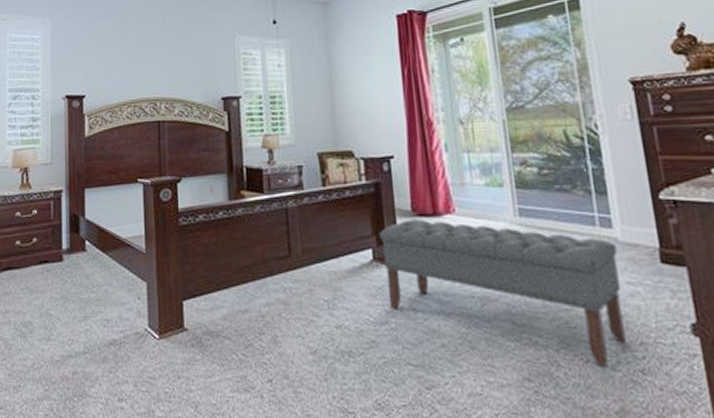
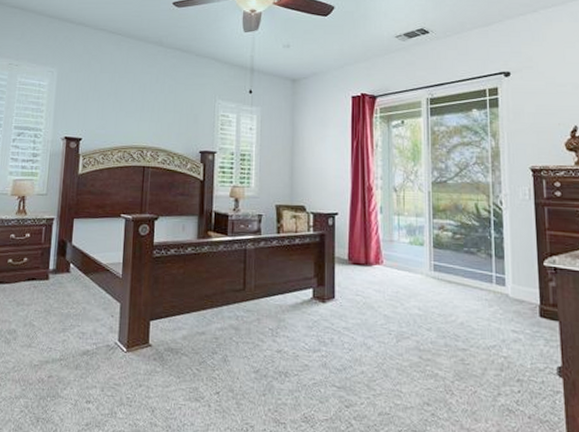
bench: present [379,219,626,367] -> none [320,266,507,397]

